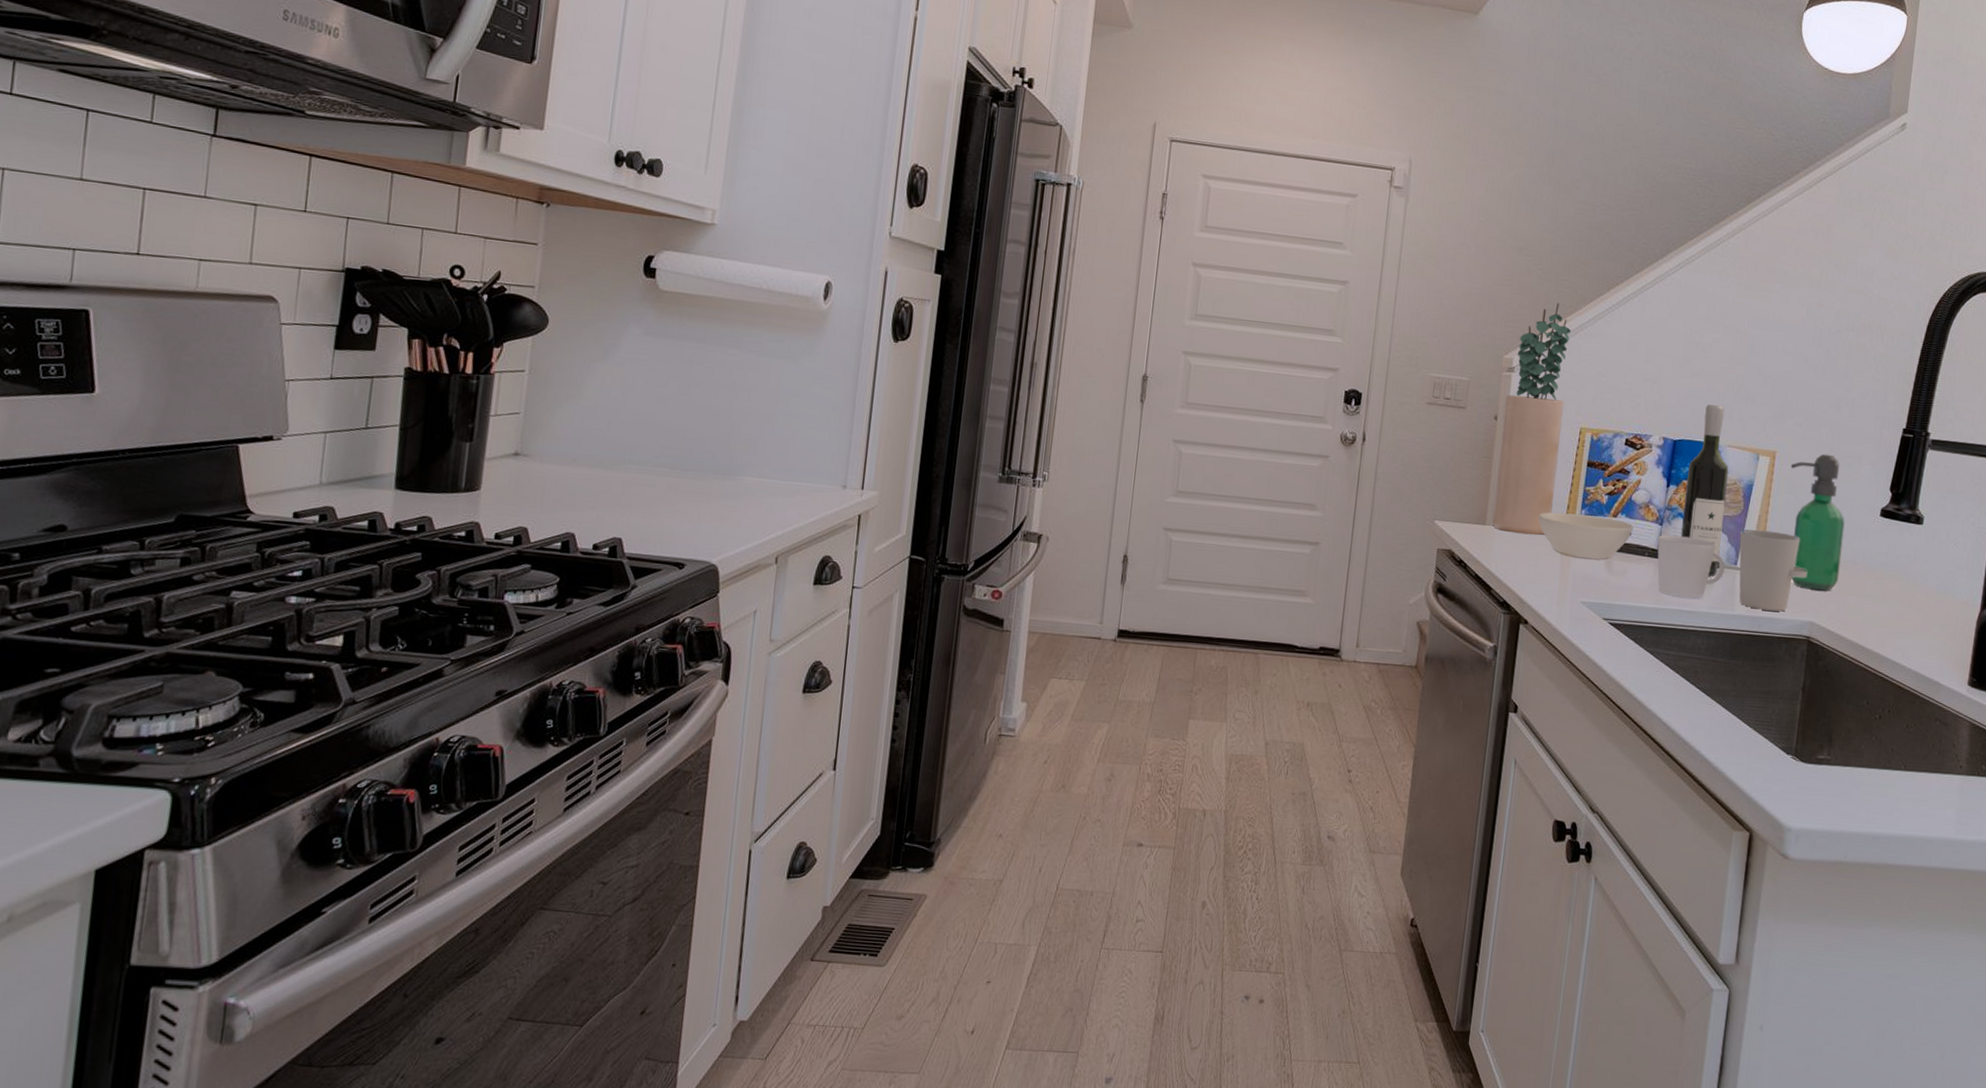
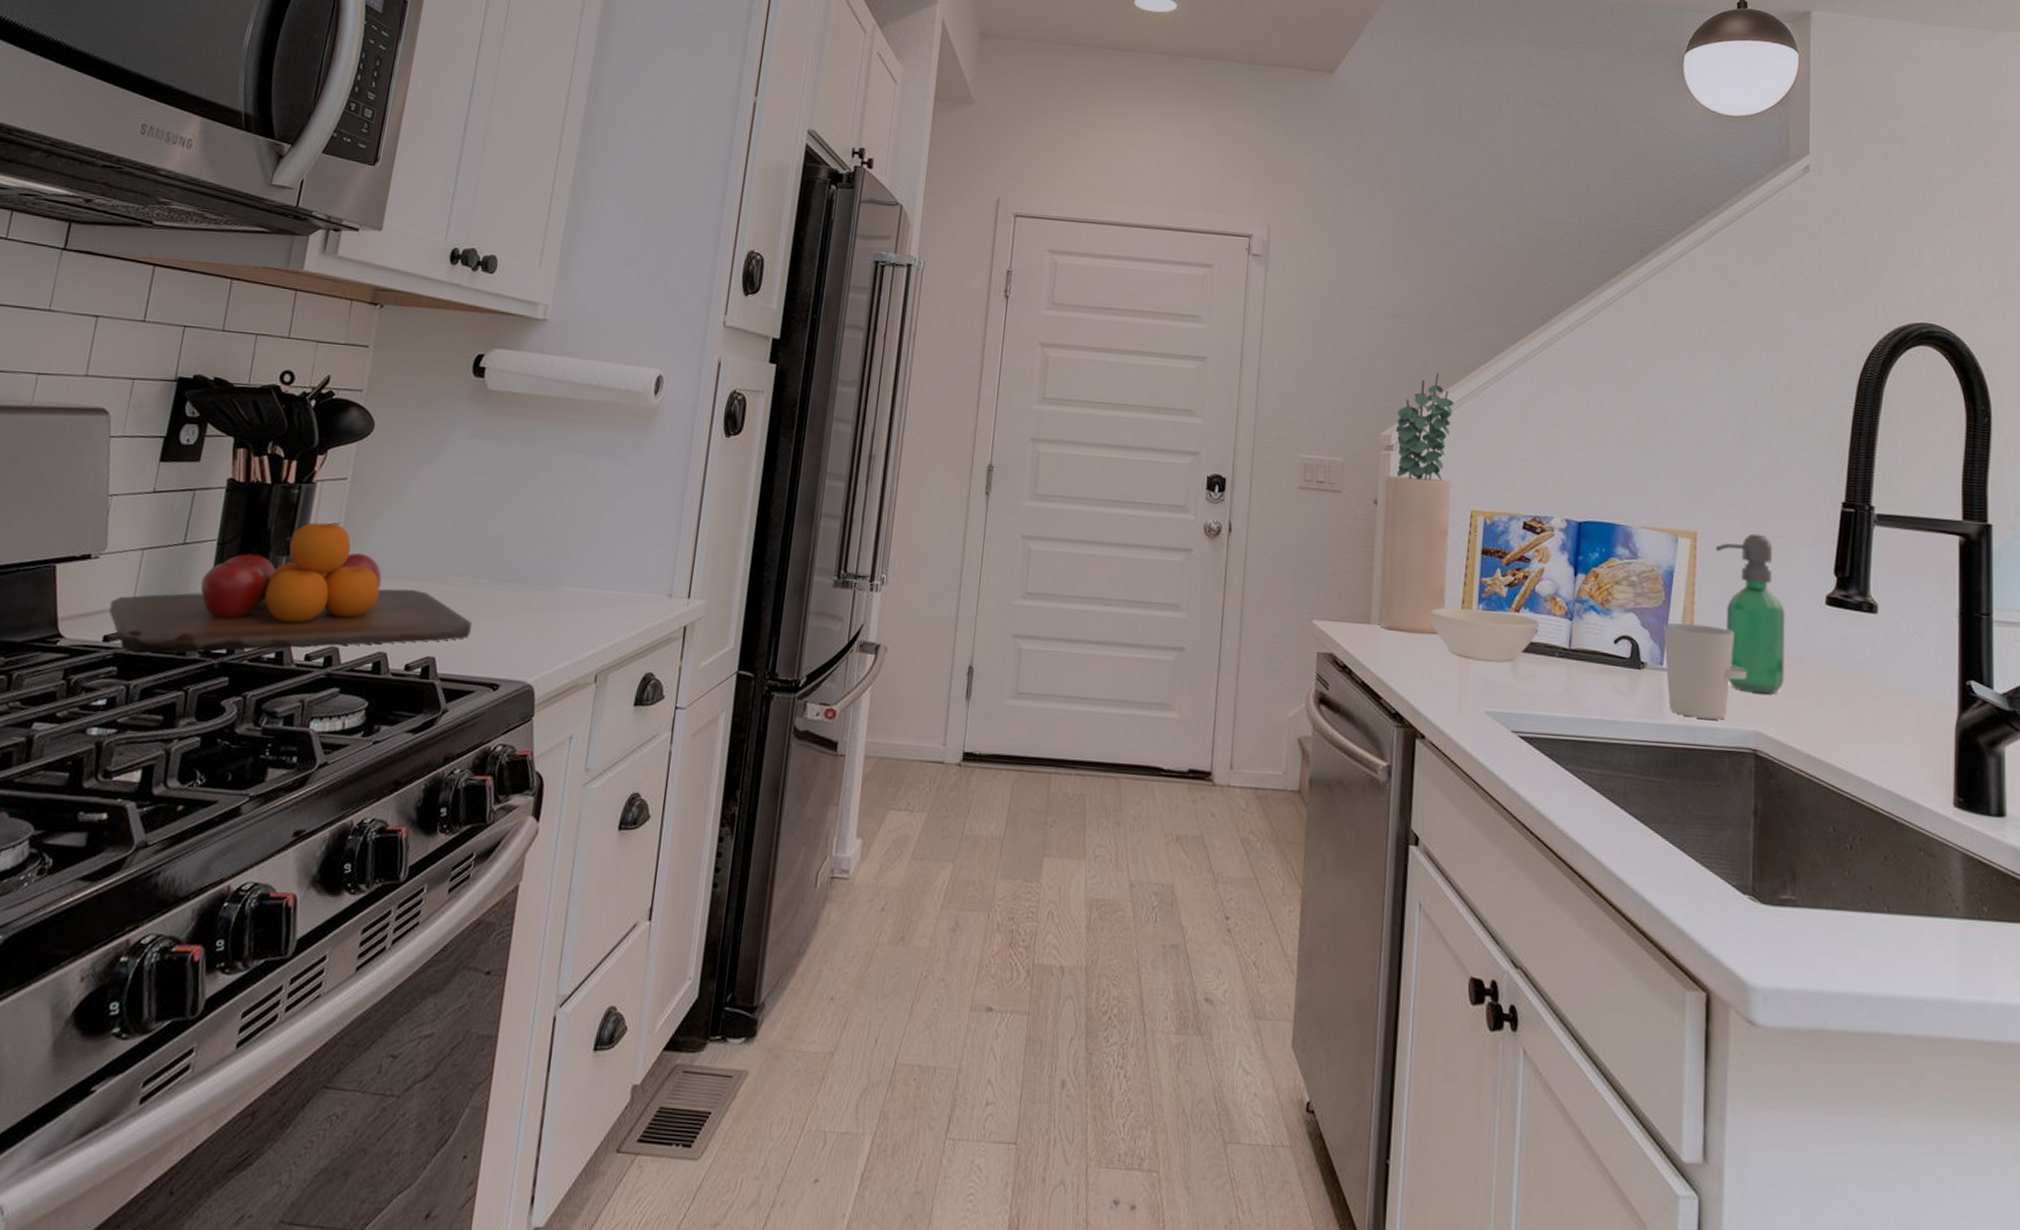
chopping board: none [297,411,656,531] -> present [109,522,472,654]
cup: present [1657,534,1725,600] -> none [1568,631,1649,707]
bottle: present [1681,404,1729,576] -> none [1595,481,1644,679]

